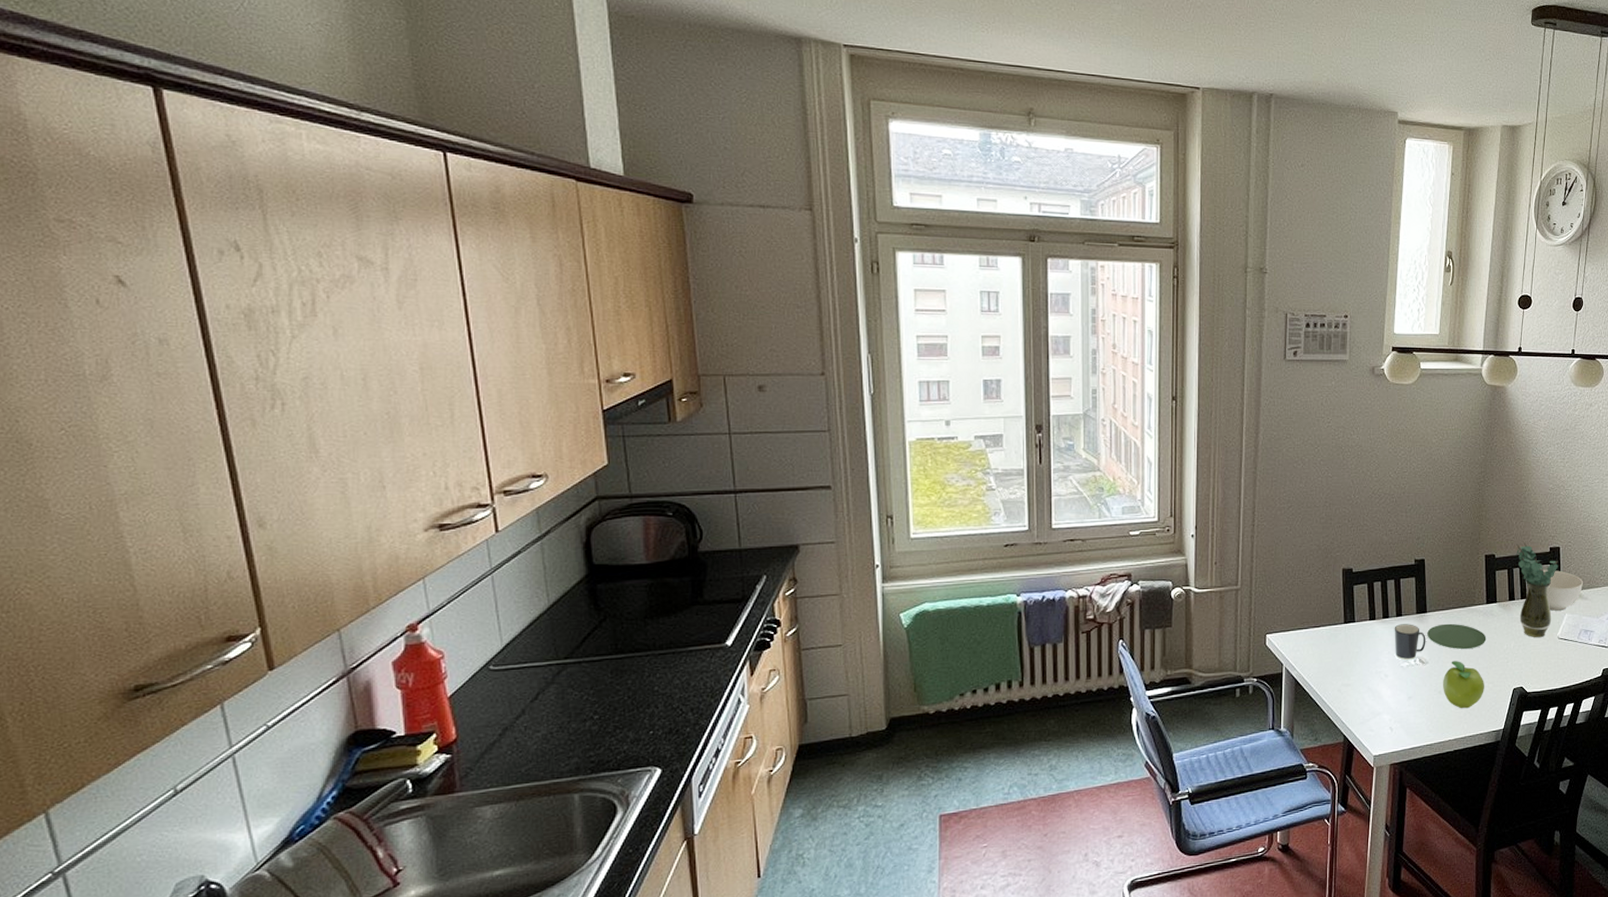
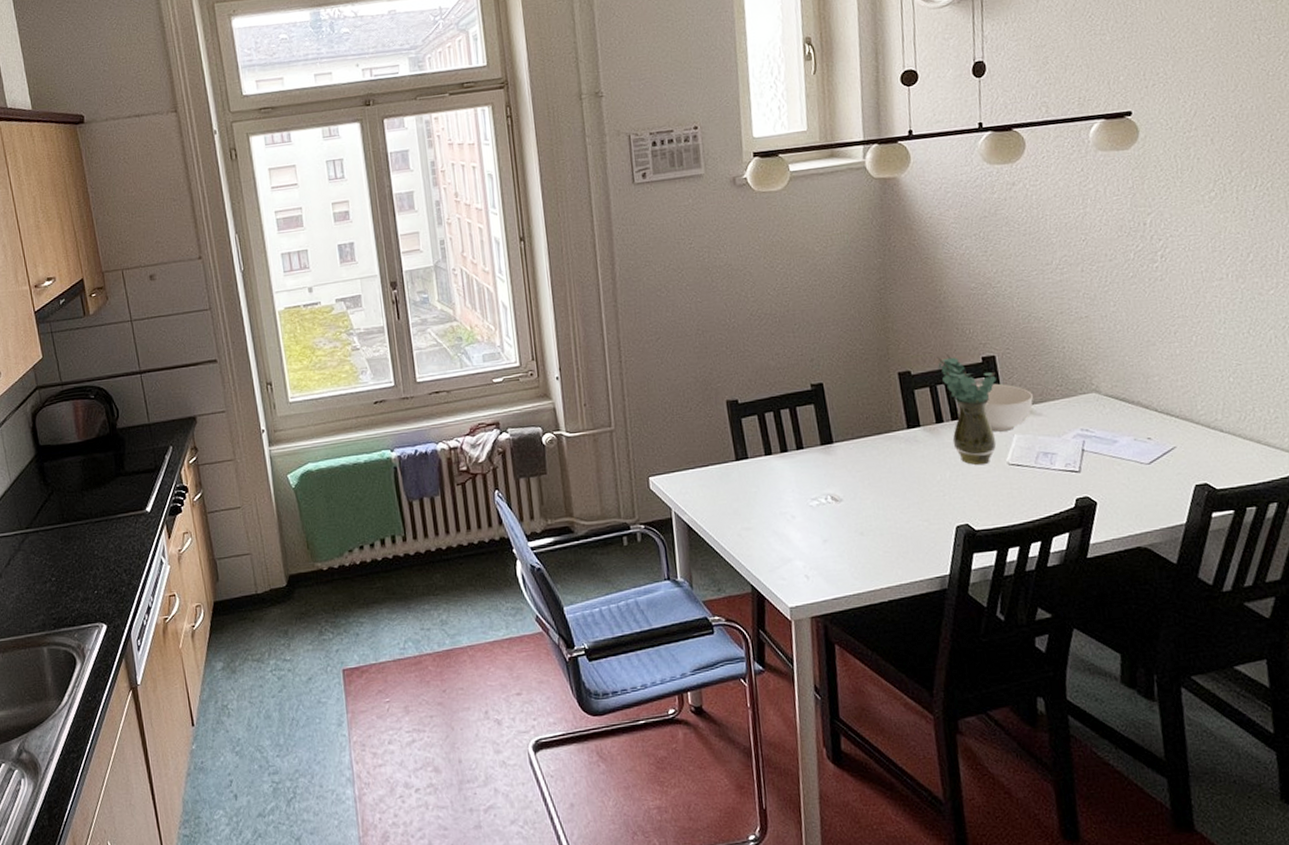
mug: present [1394,624,1426,661] -> none [795,457,837,500]
plate: present [1427,623,1487,649] -> none [837,454,913,483]
fruit: present [1443,661,1484,709] -> none [863,496,919,552]

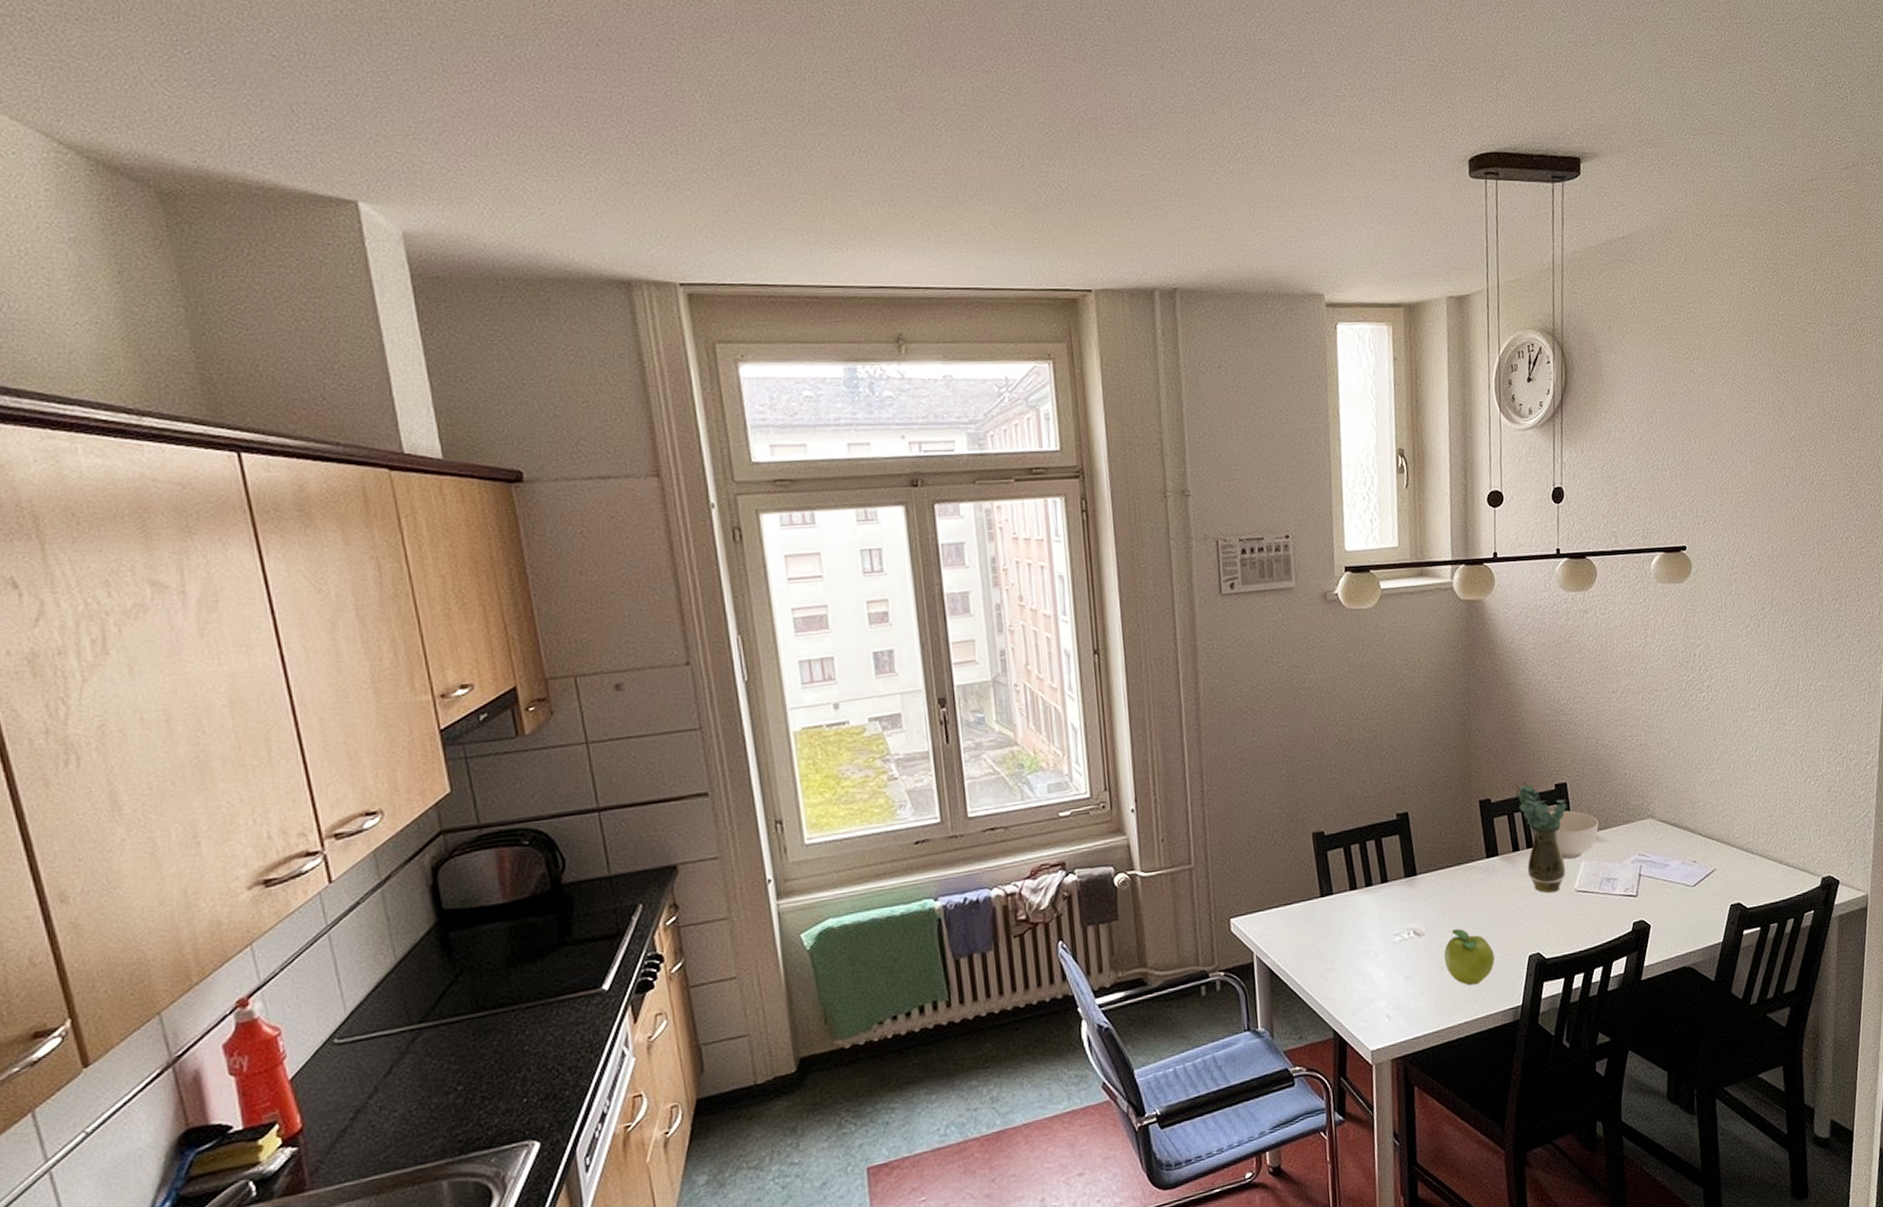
fruit: none [863,496,919,552] -> present [1444,929,1495,985]

